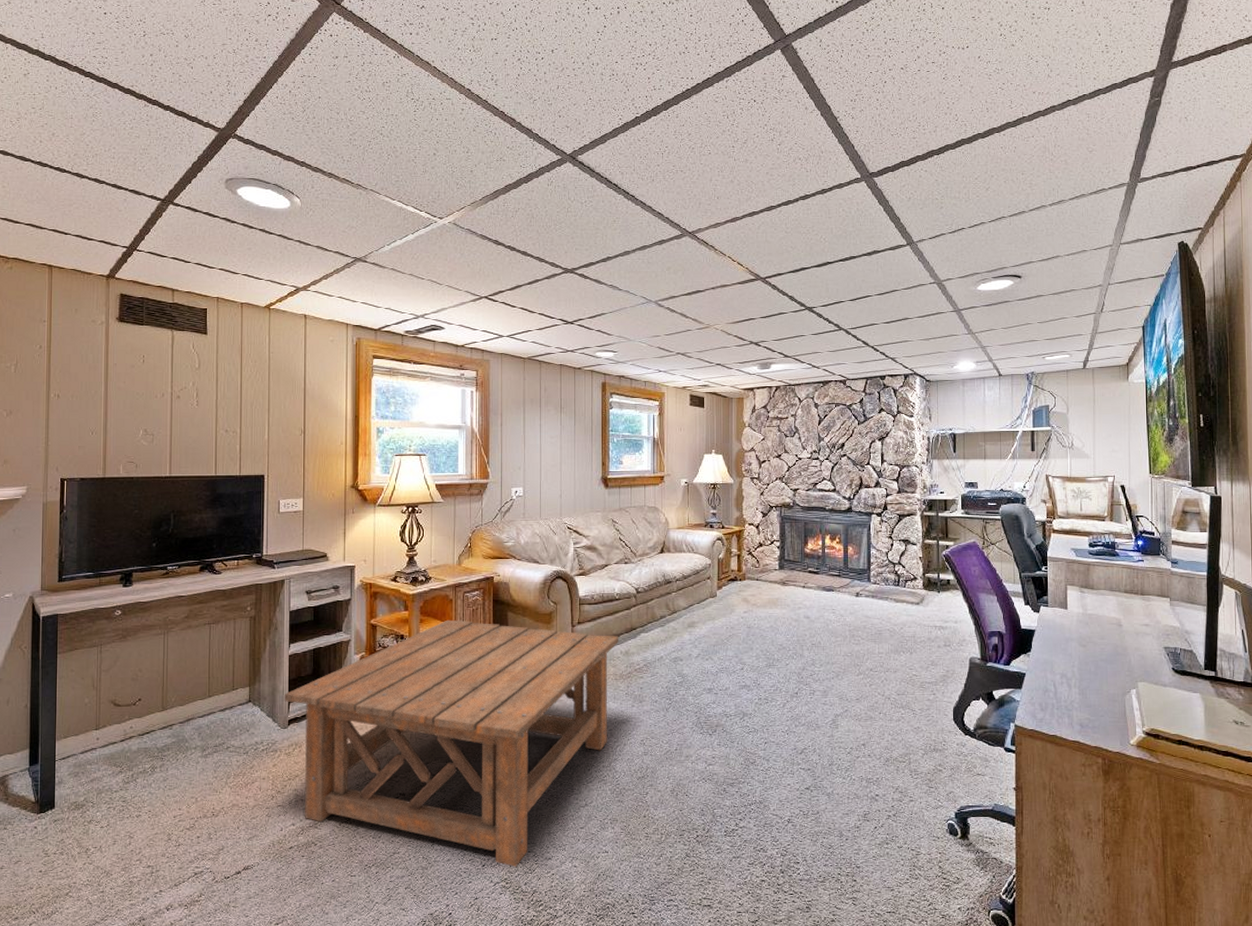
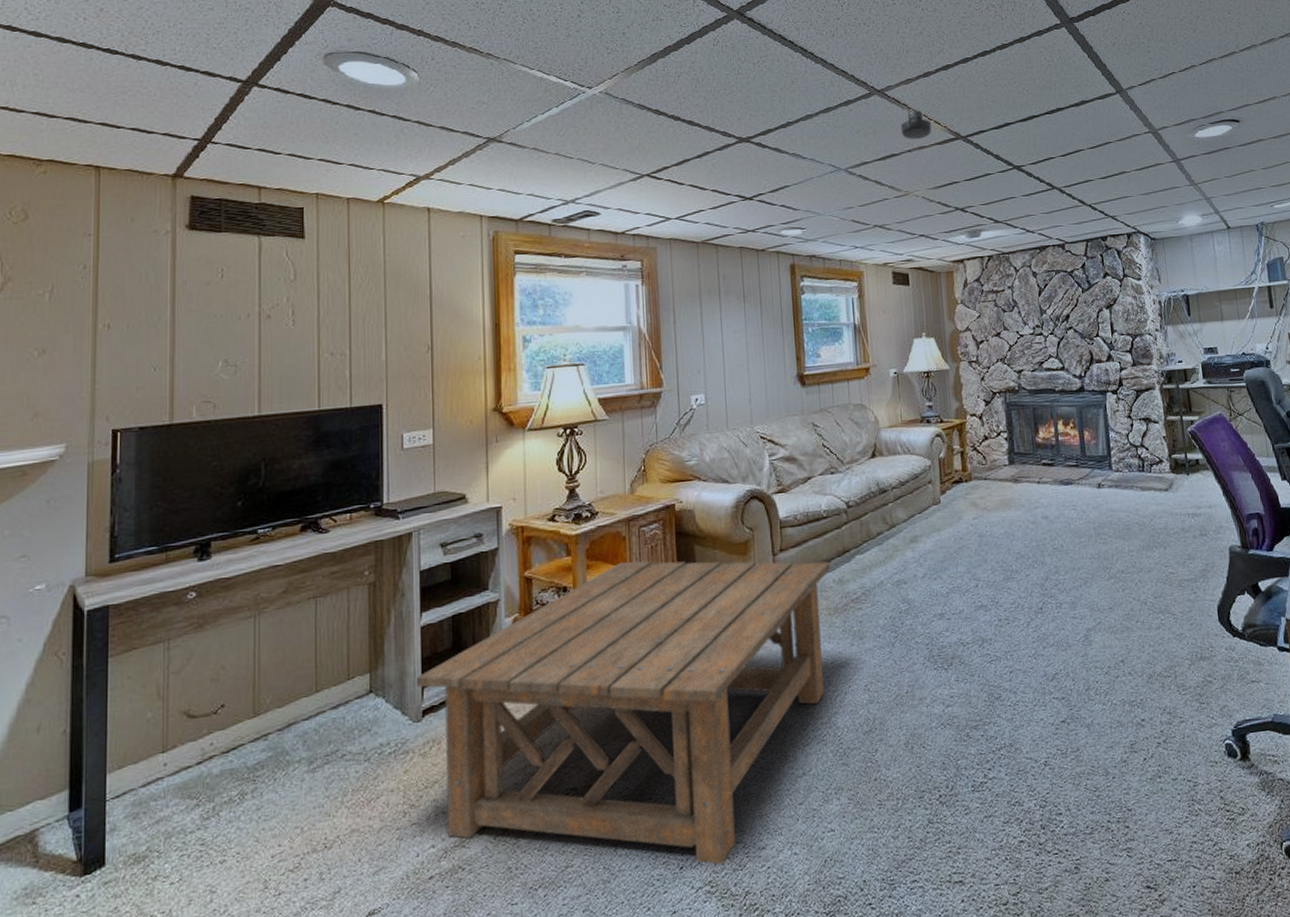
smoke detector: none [707,252,735,278] -> present [900,110,932,139]

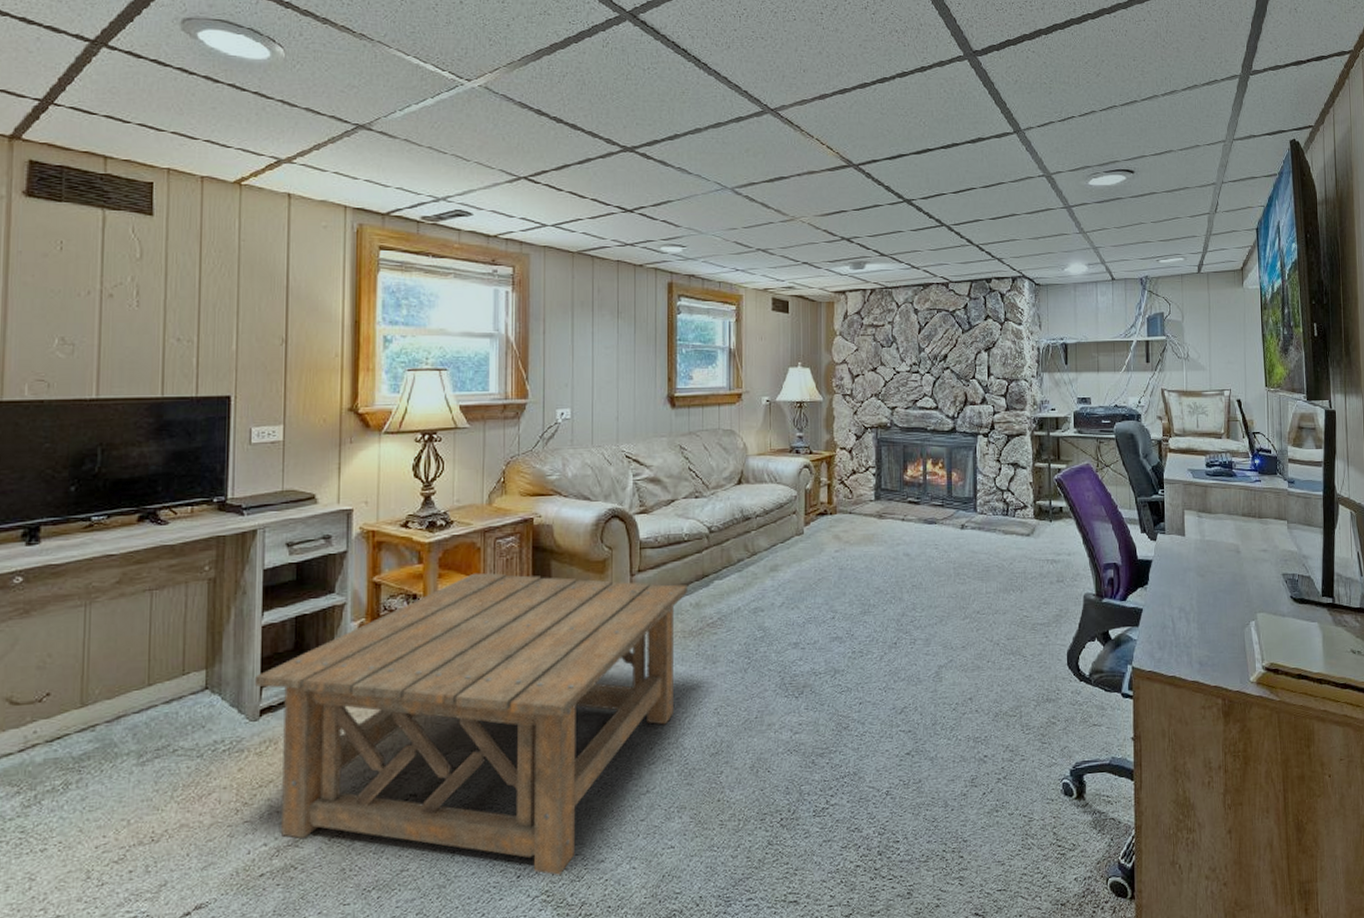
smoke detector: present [900,110,932,139] -> none [791,133,824,163]

